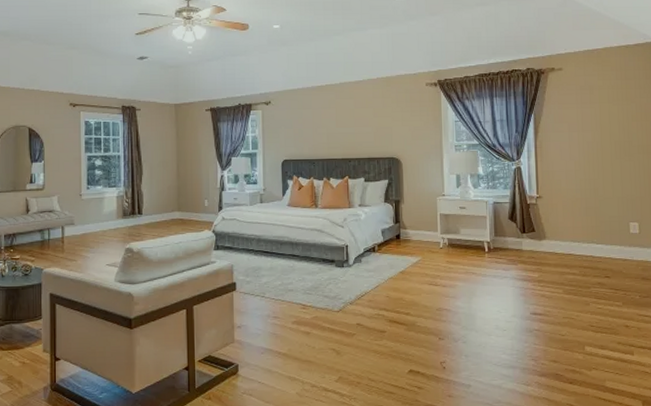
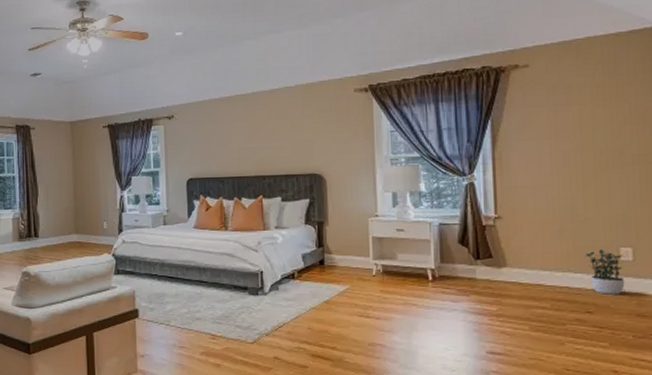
potted plant: none [605,224,634,262] -> present [586,249,625,295]

